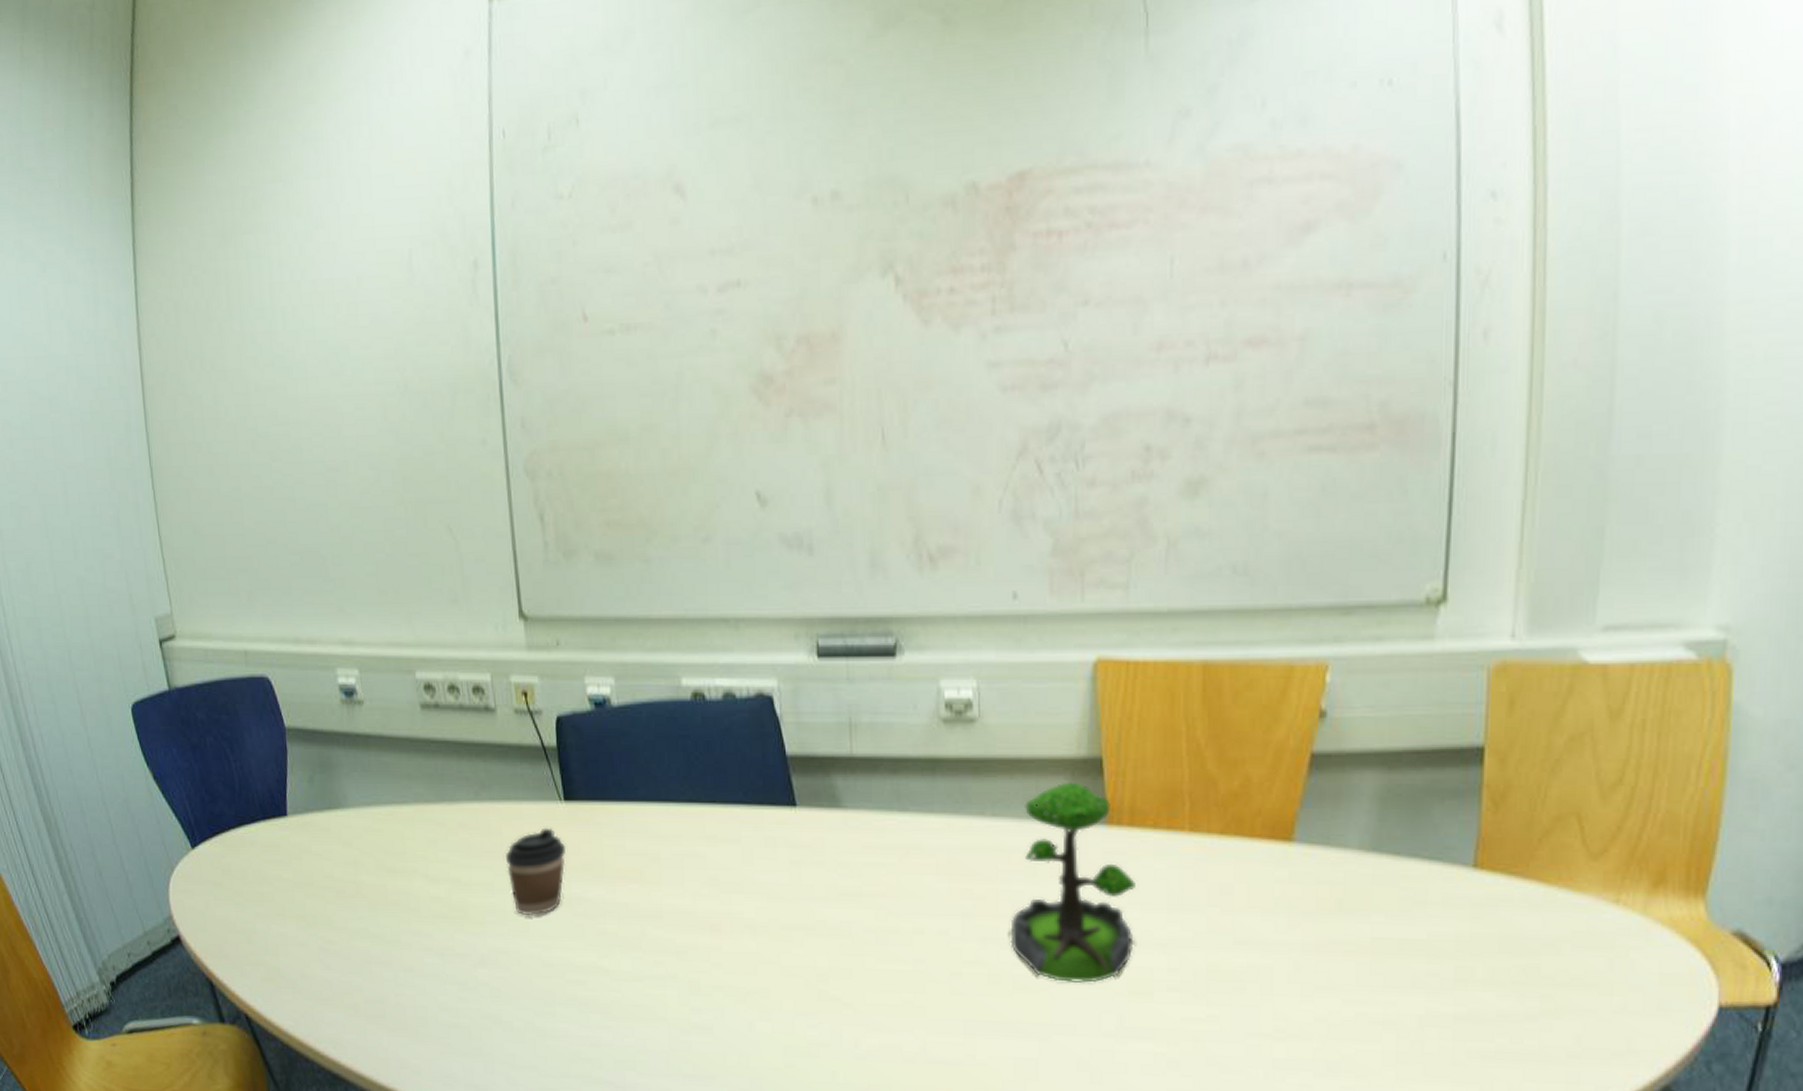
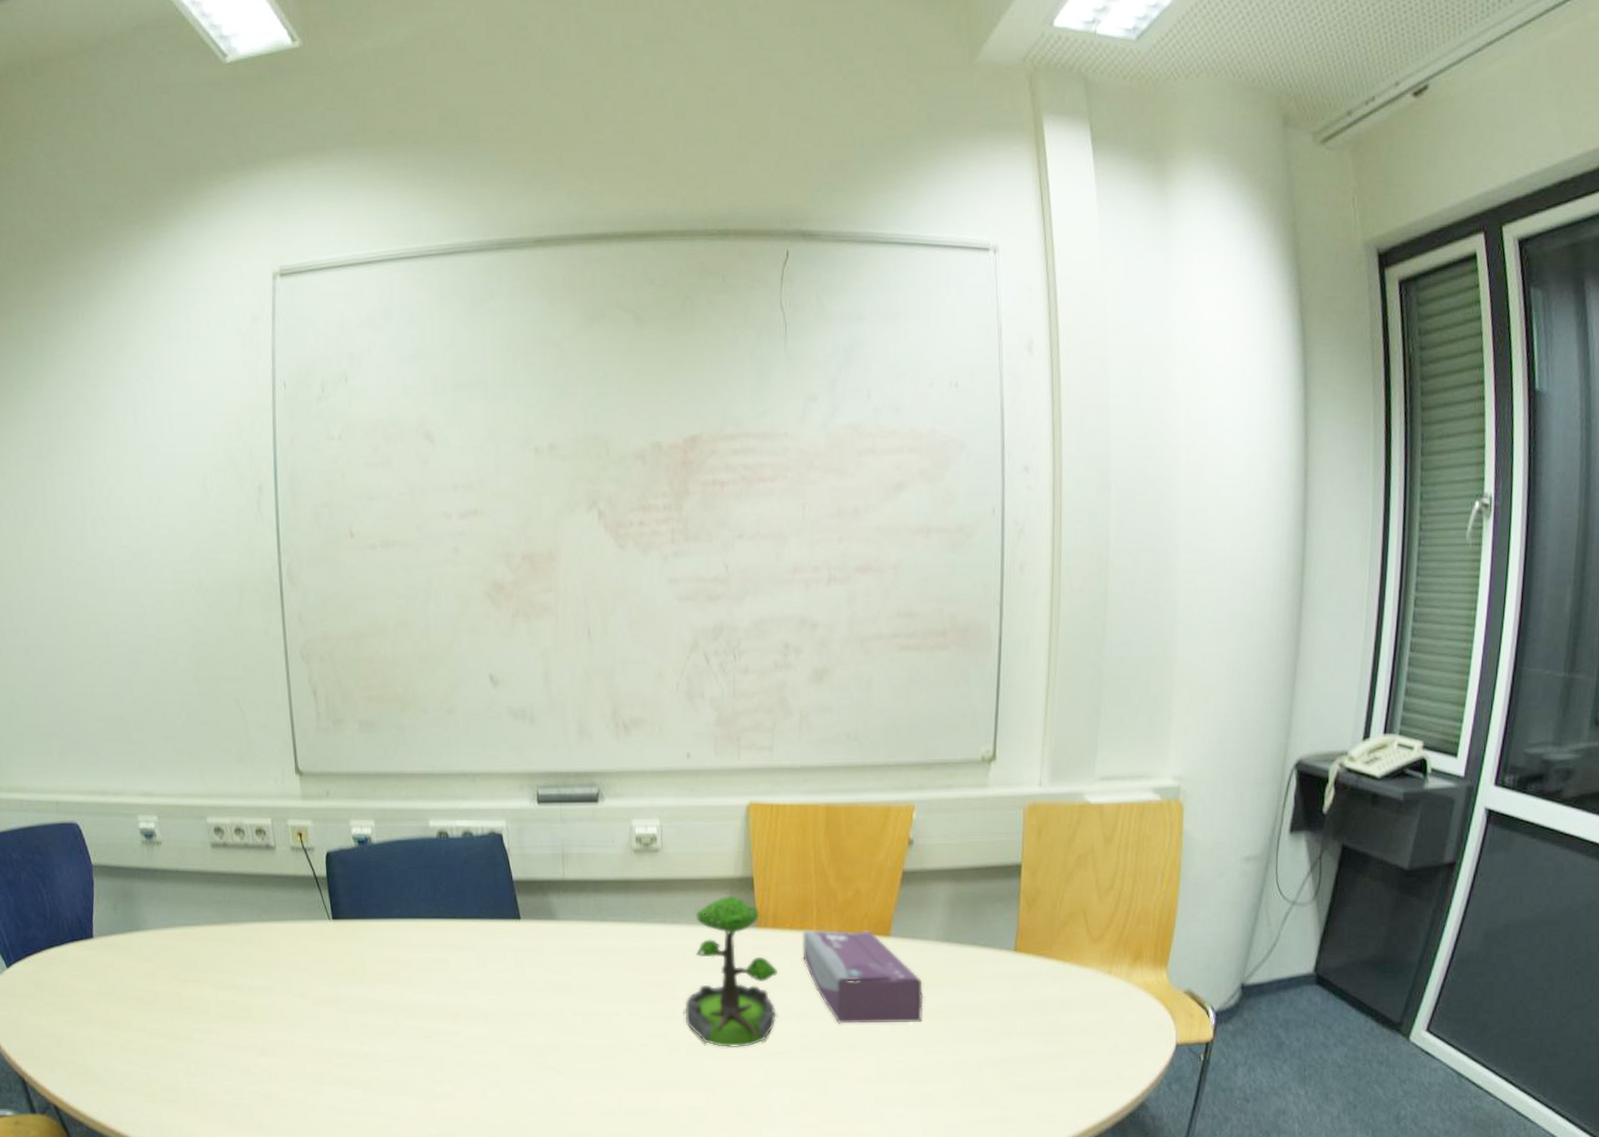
coffee cup: present [506,827,566,916] -> none [283,942,334,1014]
tissue box: none [1170,830,1341,960] -> present [803,930,924,1024]

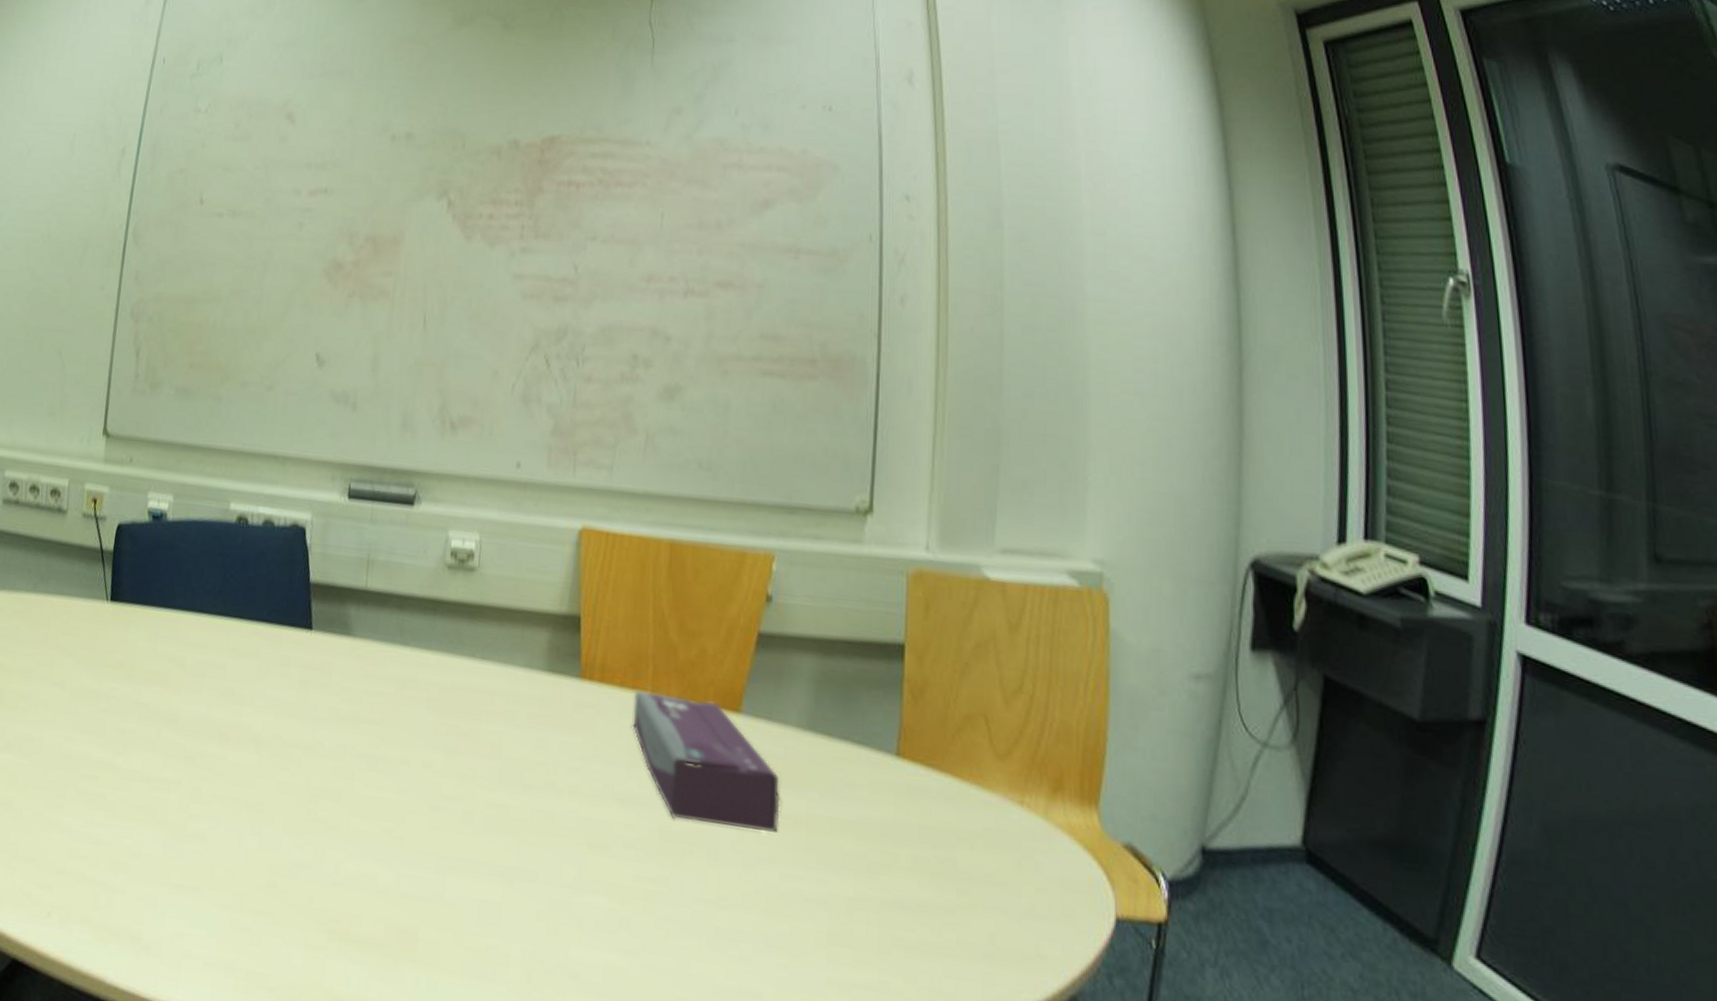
plant: present [685,896,777,1047] -> none [486,635,602,831]

